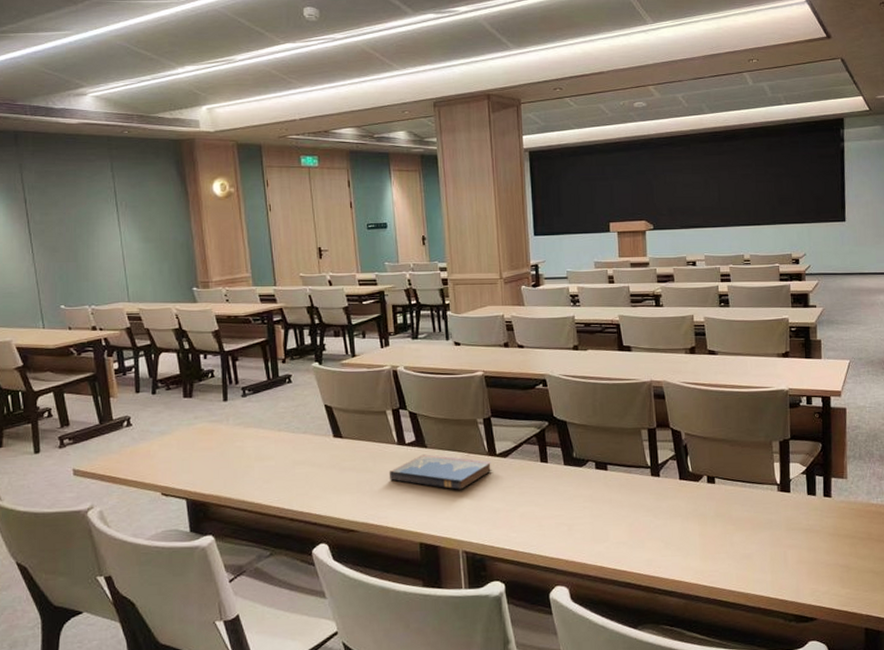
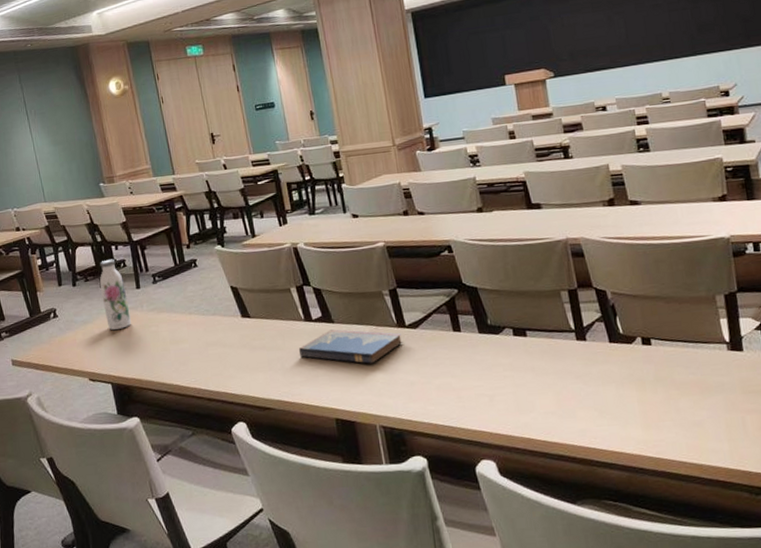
water bottle: none [183,368,214,443] -> present [99,259,131,330]

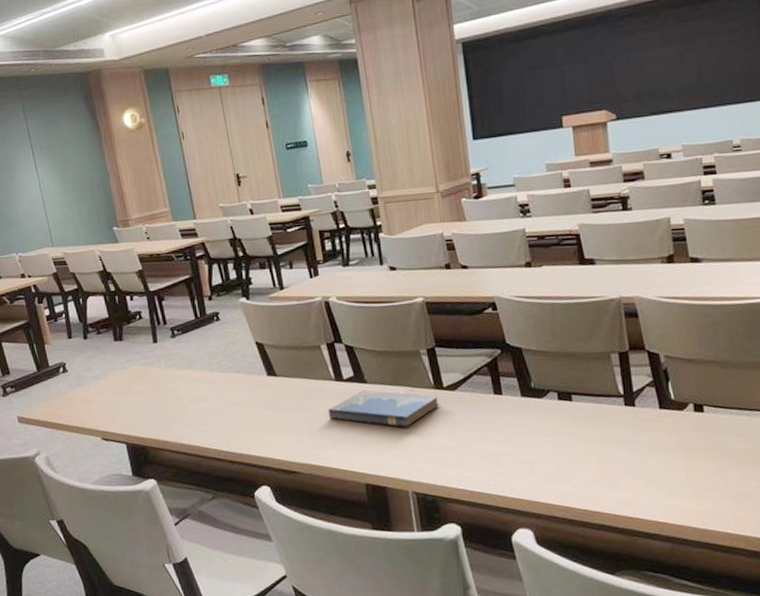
water bottle: present [99,259,131,330] -> none [112,310,147,387]

